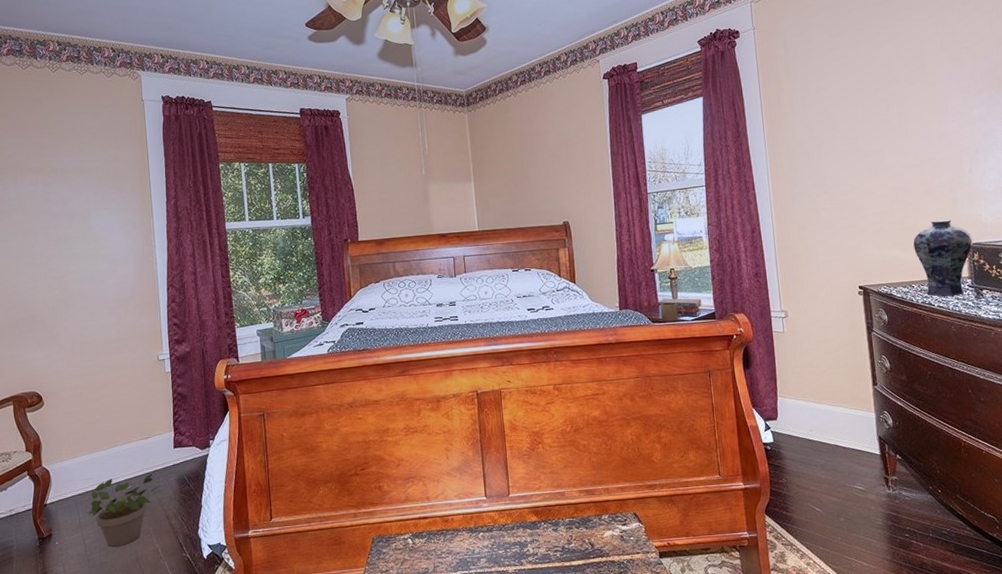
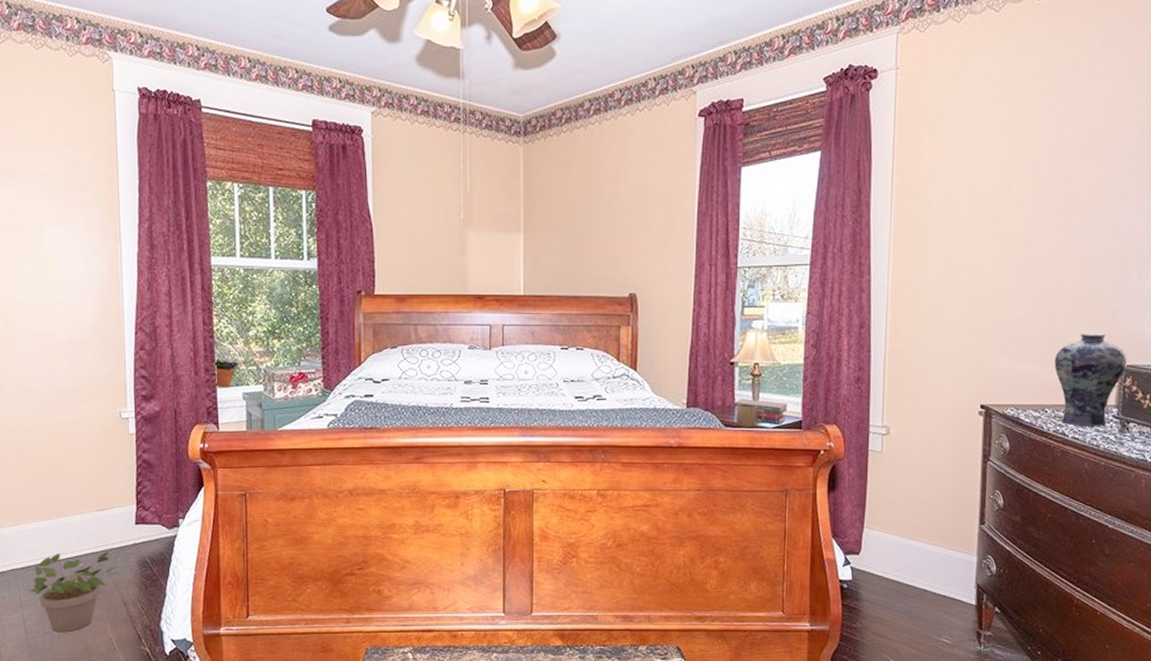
potted flower: none [231,305,258,328] -> present [212,360,245,388]

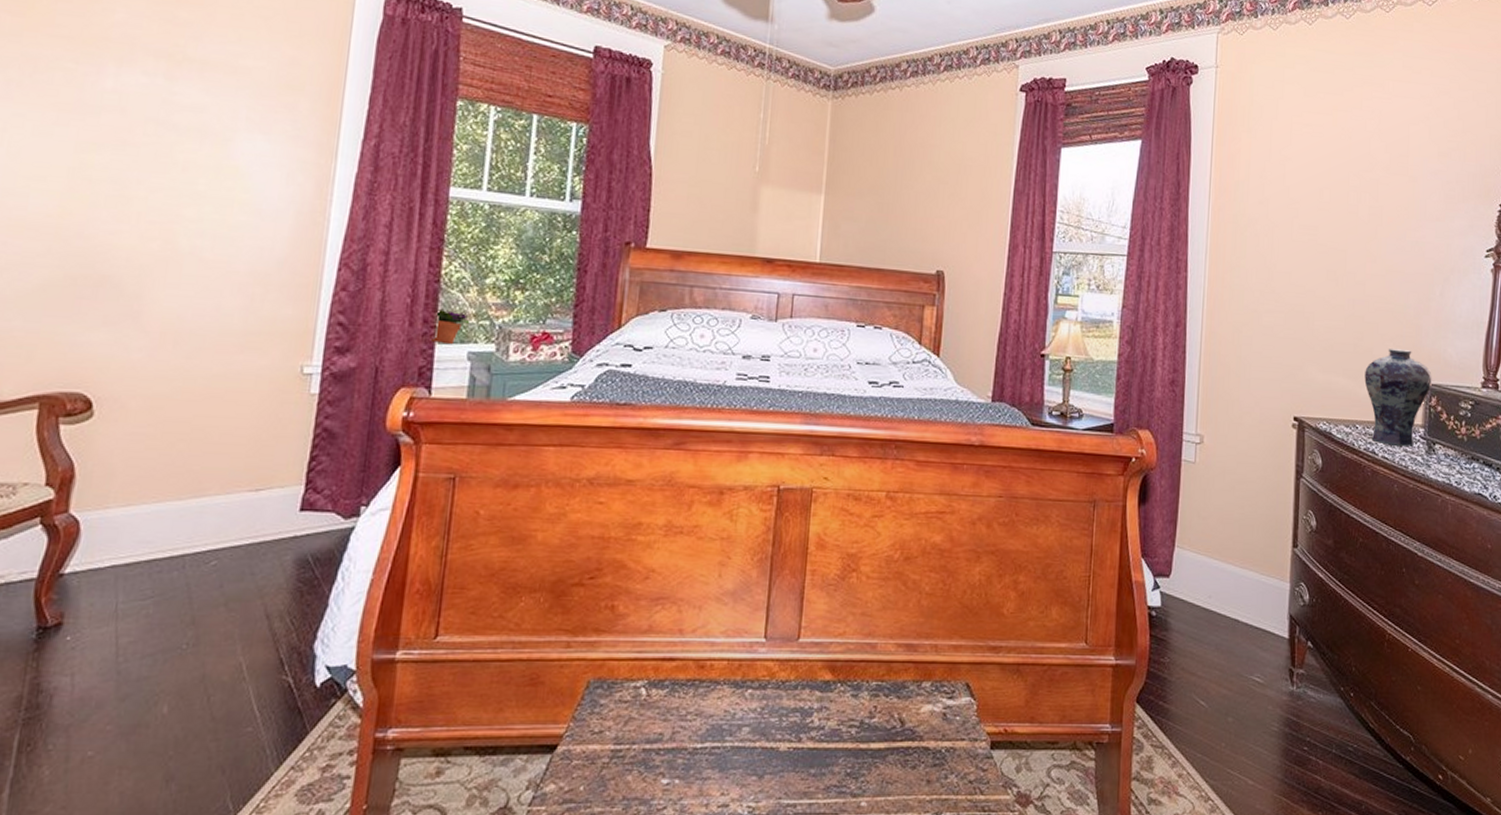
potted plant: present [28,551,120,633] -> none [130,545,269,655]
books: present [733,399,788,425] -> none [1042,395,1100,427]
mug: present [736,403,765,427] -> none [1044,400,1076,428]

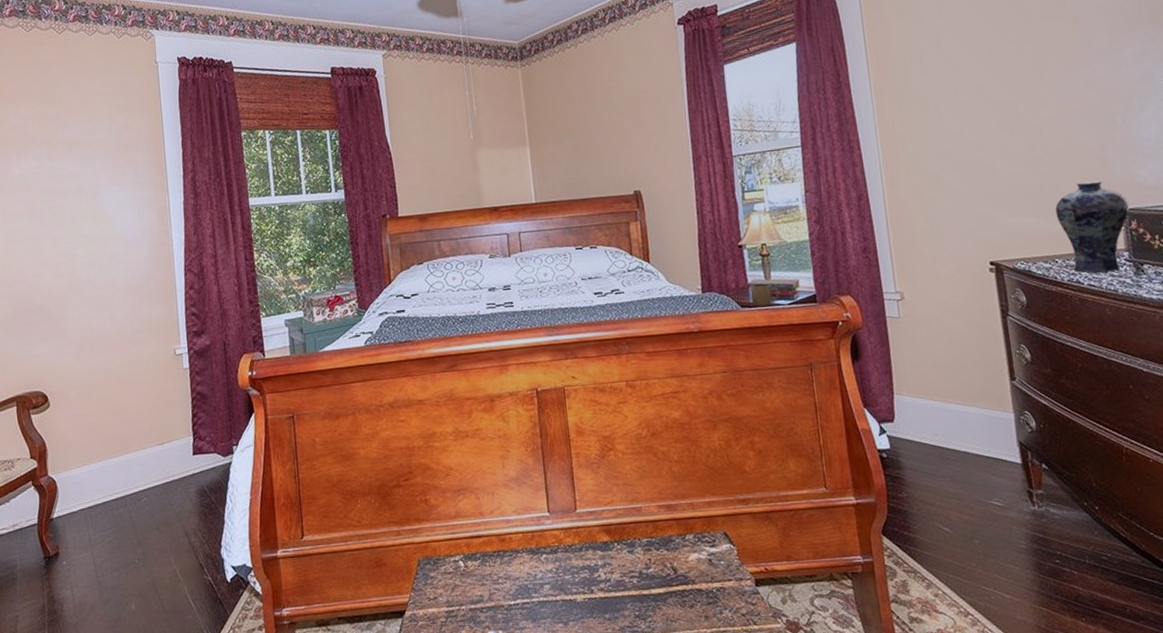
potted flower: present [430,309,475,345] -> none [256,291,286,317]
books: none [1042,395,1100,427] -> present [746,278,801,301]
mug: none [1044,400,1076,428] -> present [750,282,780,307]

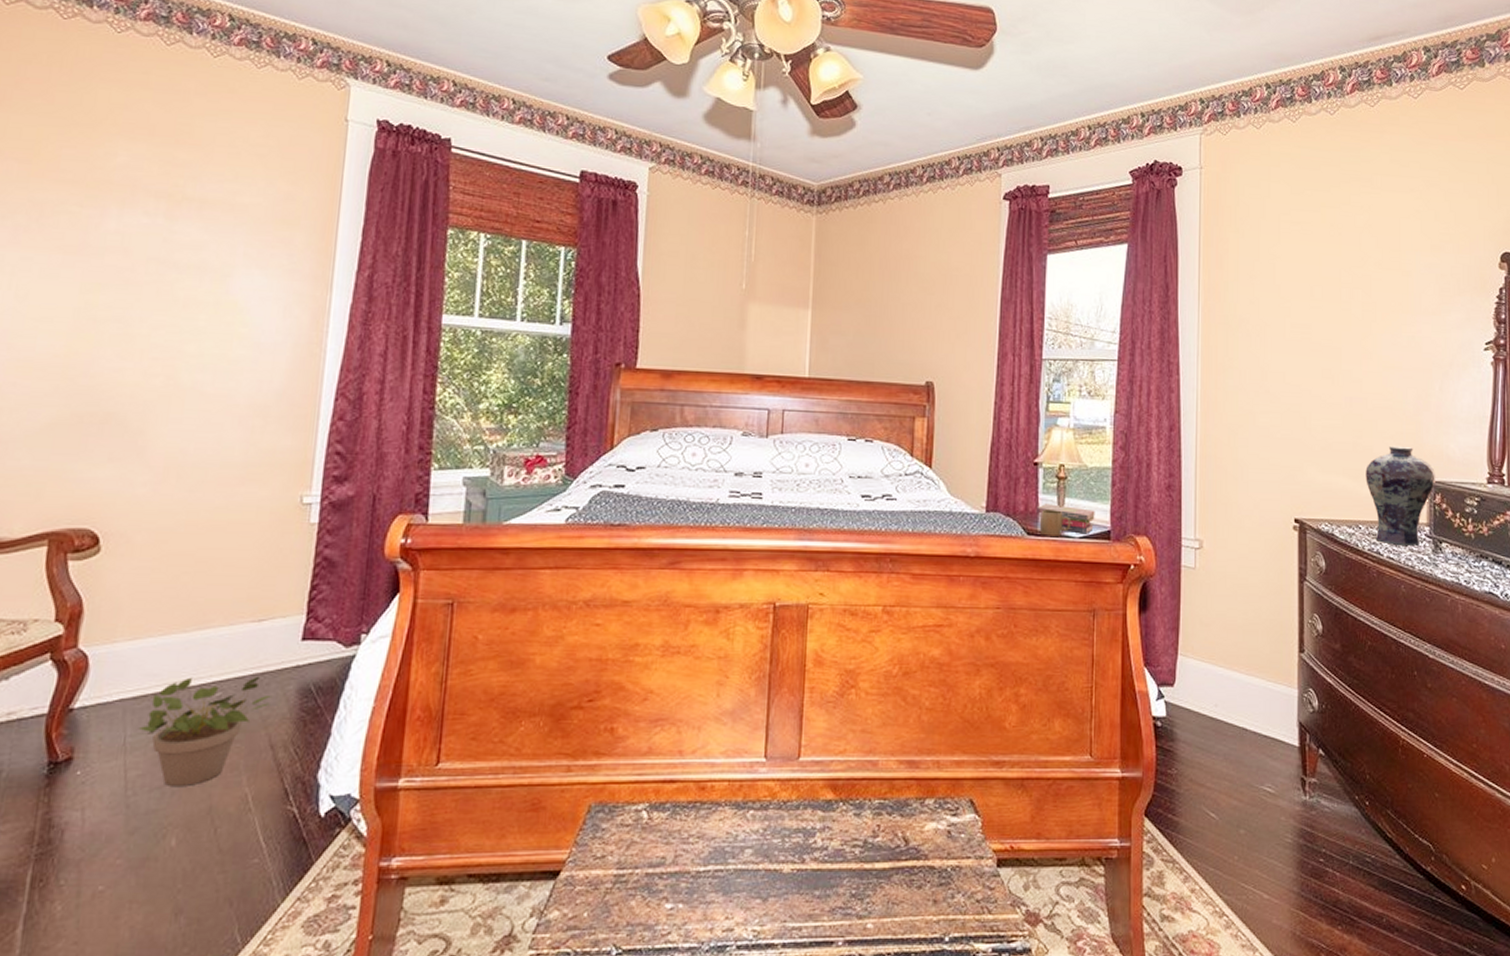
potted plant: none [96,484,181,568] -> present [138,676,273,788]

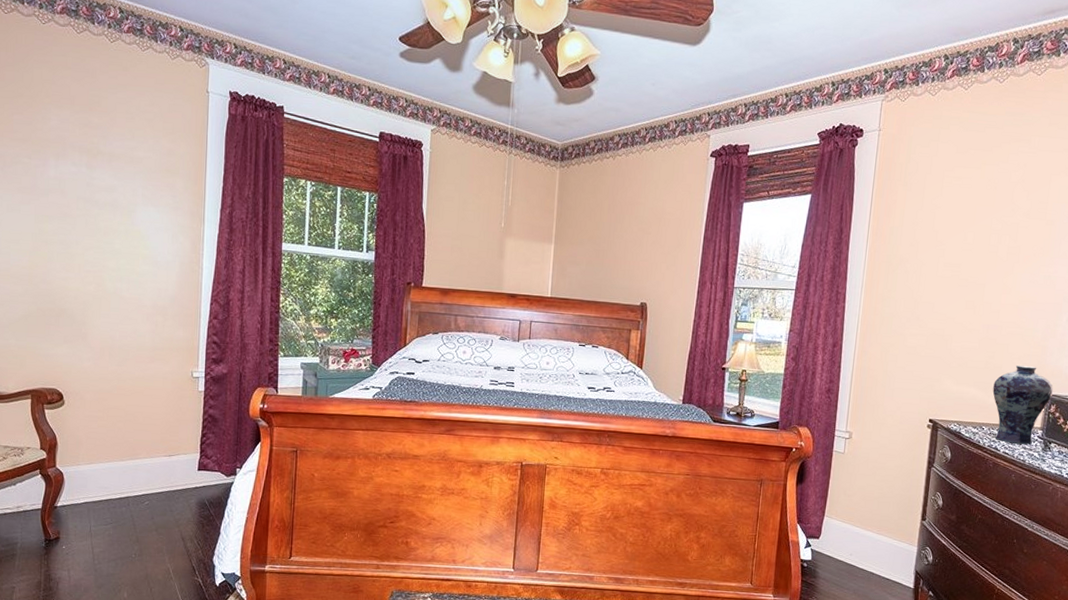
potted plant: present [138,676,273,788] -> none [98,490,181,561]
books: present [1037,504,1095,534] -> none [722,399,768,424]
mug: present [1039,508,1072,536] -> none [723,403,749,424]

